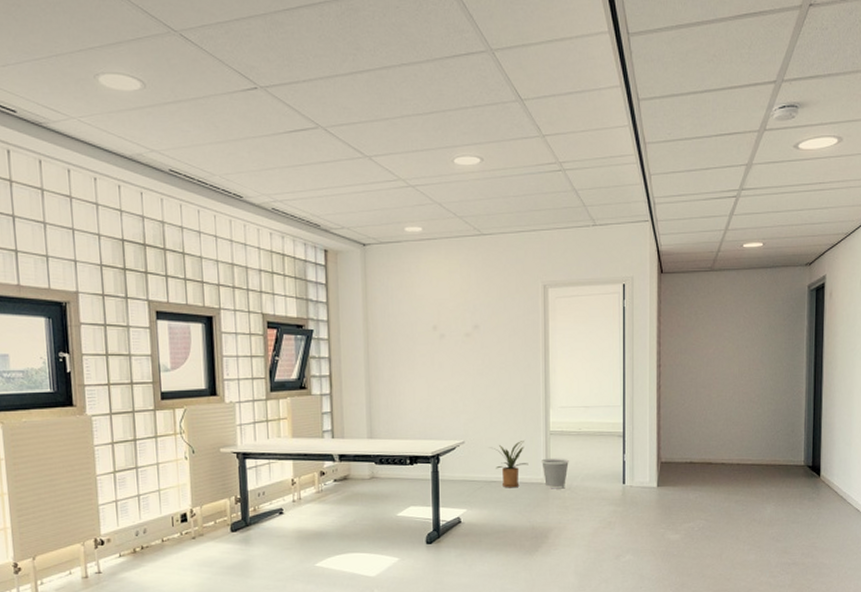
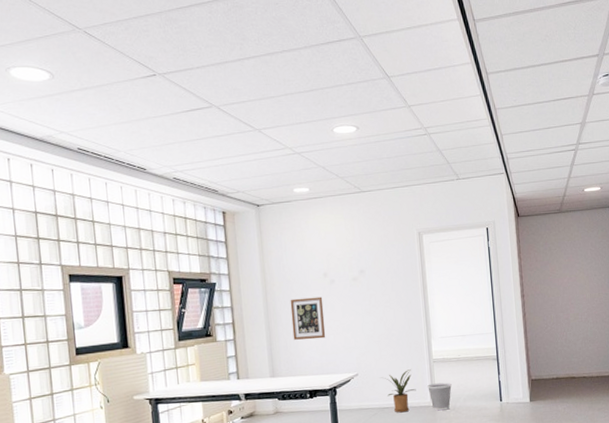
wall art: none [394,352,432,400] -> present [290,296,326,340]

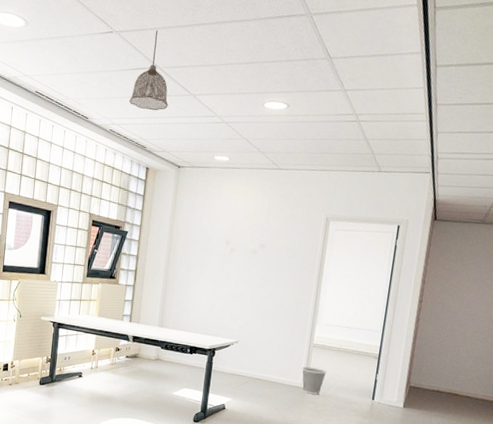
pendant lamp: none [189,68,233,152] -> present [129,30,168,111]
wall art: present [290,296,326,340] -> none [186,259,220,302]
house plant: present [381,369,416,413] -> none [259,348,291,388]

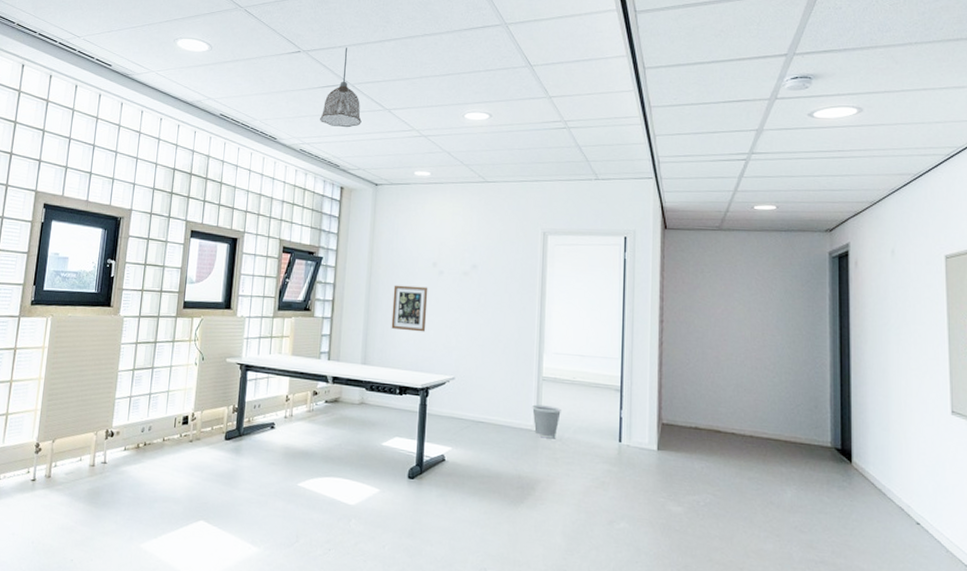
wall art: none [186,259,220,302] -> present [391,285,428,332]

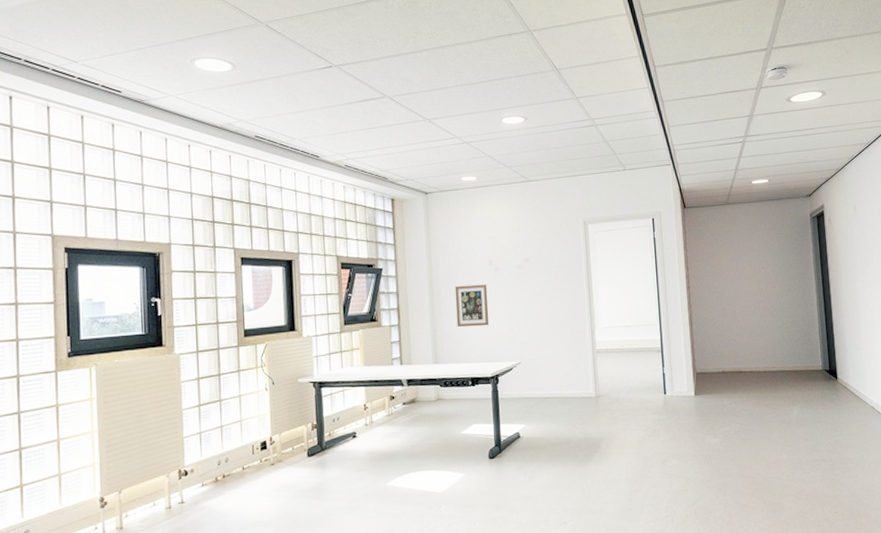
pendant lamp: present [320,47,362,128] -> none [361,60,404,141]
wastebasket: present [532,404,561,439] -> none [590,373,615,402]

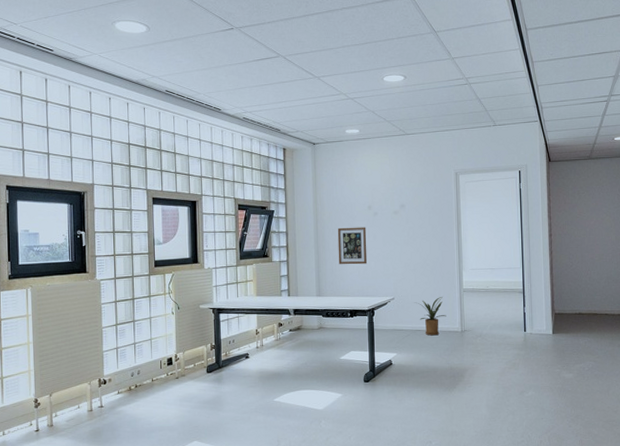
house plant: none [544,359,579,403] -> present [415,297,446,336]

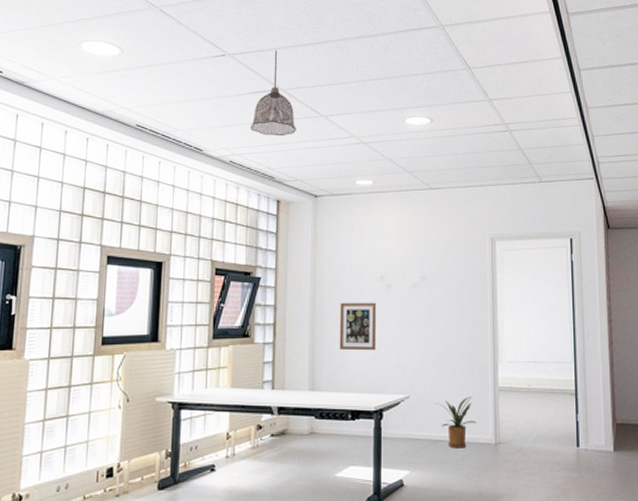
pendant lamp: none [258,23,295,96] -> present [250,50,296,137]

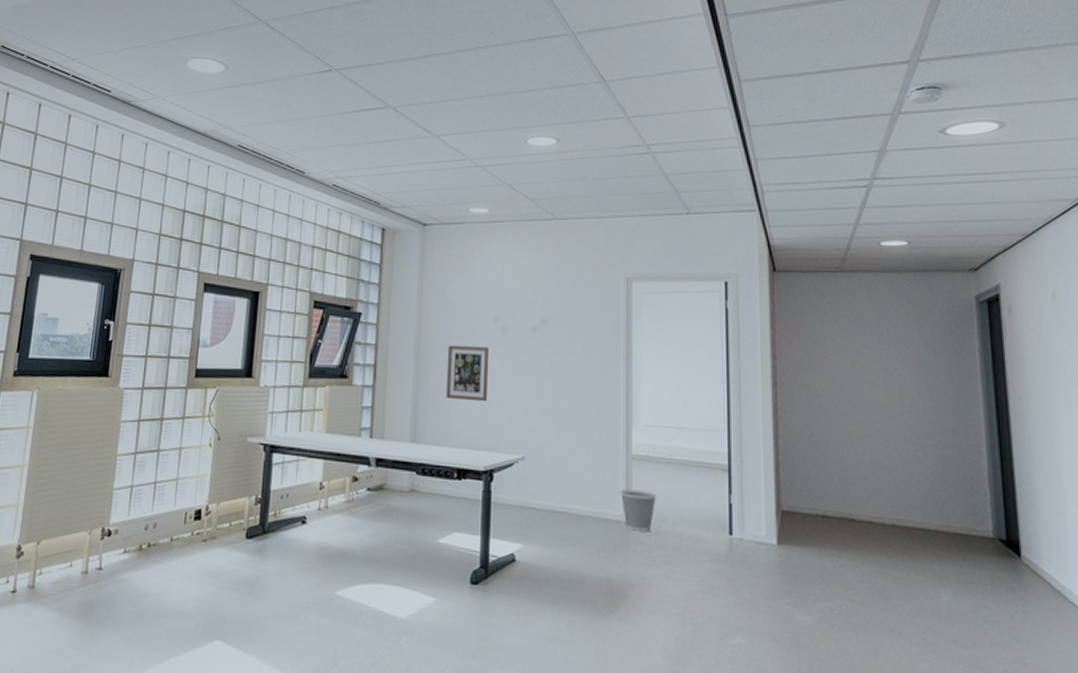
pendant lamp: present [250,50,296,137] -> none [356,64,405,158]
house plant: present [436,397,476,449] -> none [556,463,604,524]
wastebasket: none [490,416,519,451] -> present [621,489,656,532]

